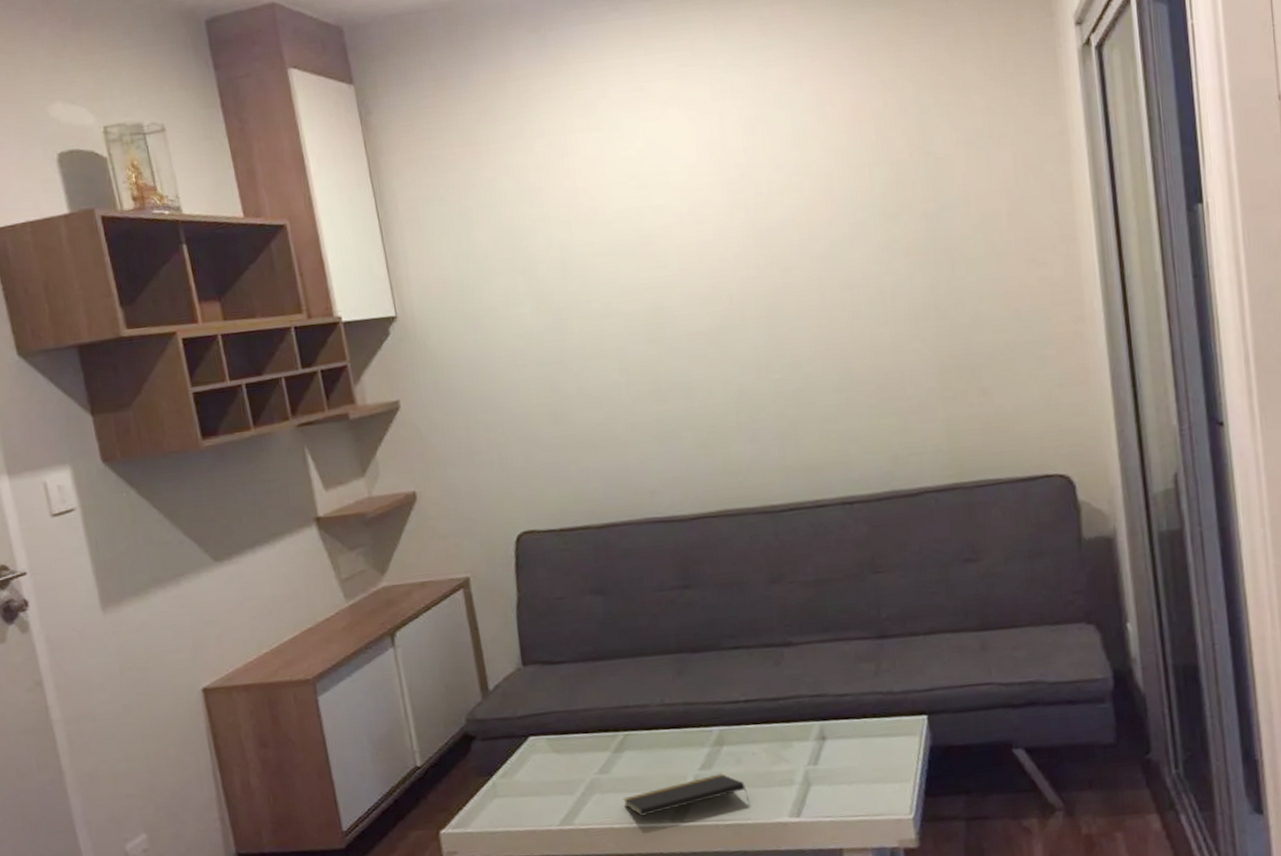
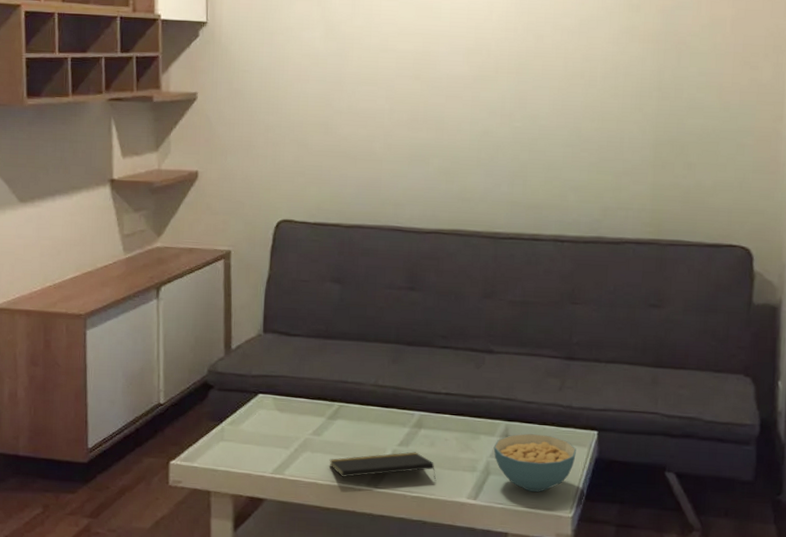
cereal bowl: none [810,729,907,797] -> present [493,433,576,492]

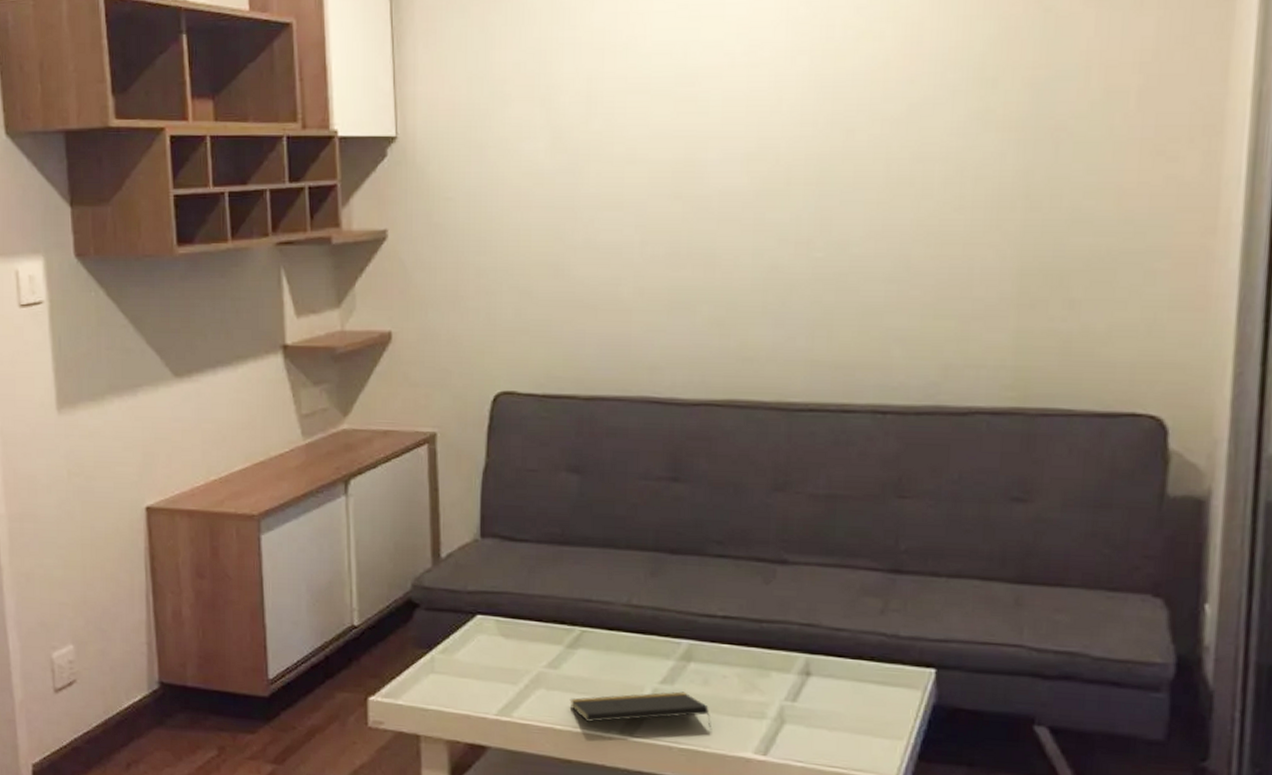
cereal bowl: present [493,433,576,492] -> none [789,670,905,748]

